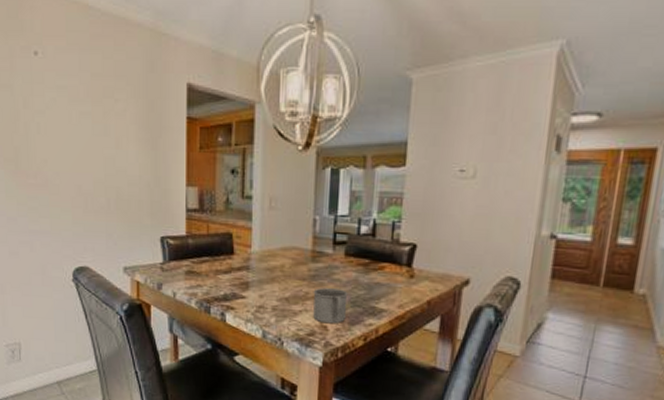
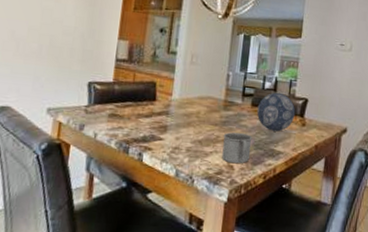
decorative ball: none [352,237,401,286] -> present [256,92,296,132]

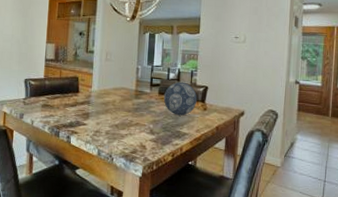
mug: present [222,132,253,164] -> none [135,117,161,144]

